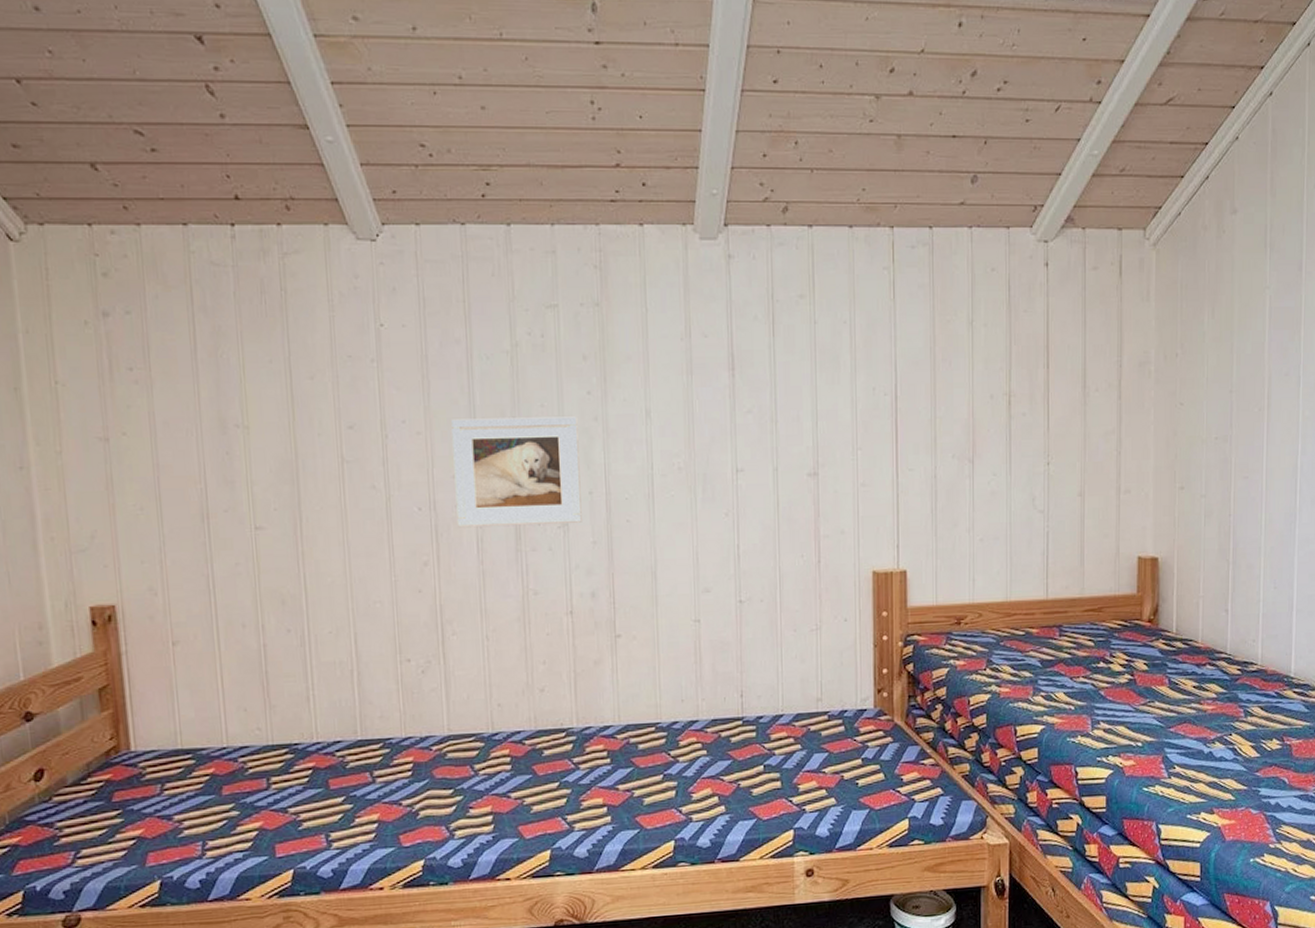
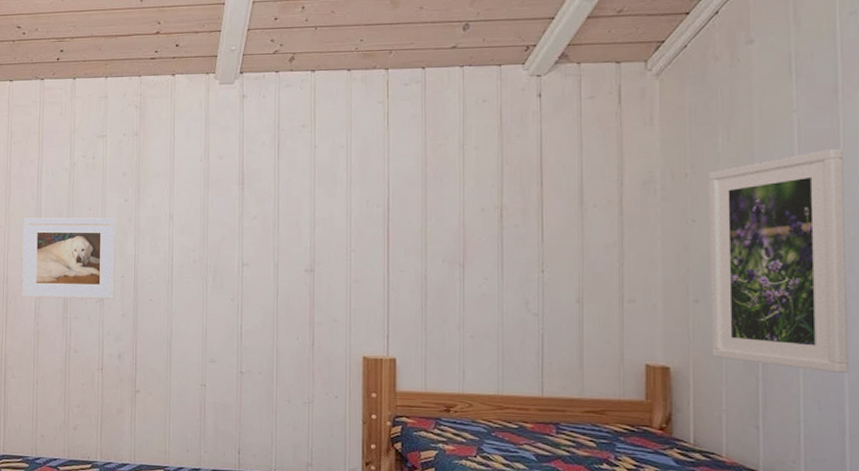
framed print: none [1193,327,1303,551] -> present [708,148,850,373]

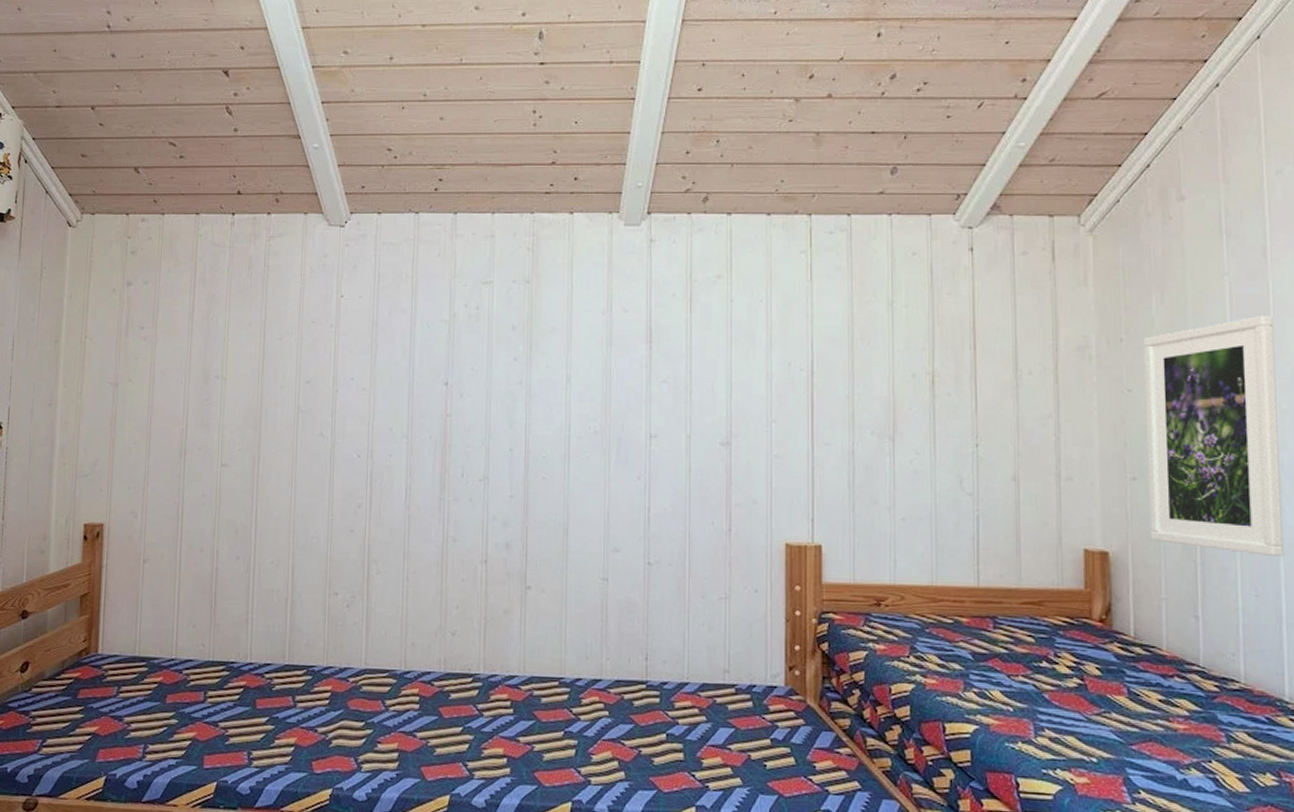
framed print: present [22,218,116,300] -> none [390,378,504,478]

